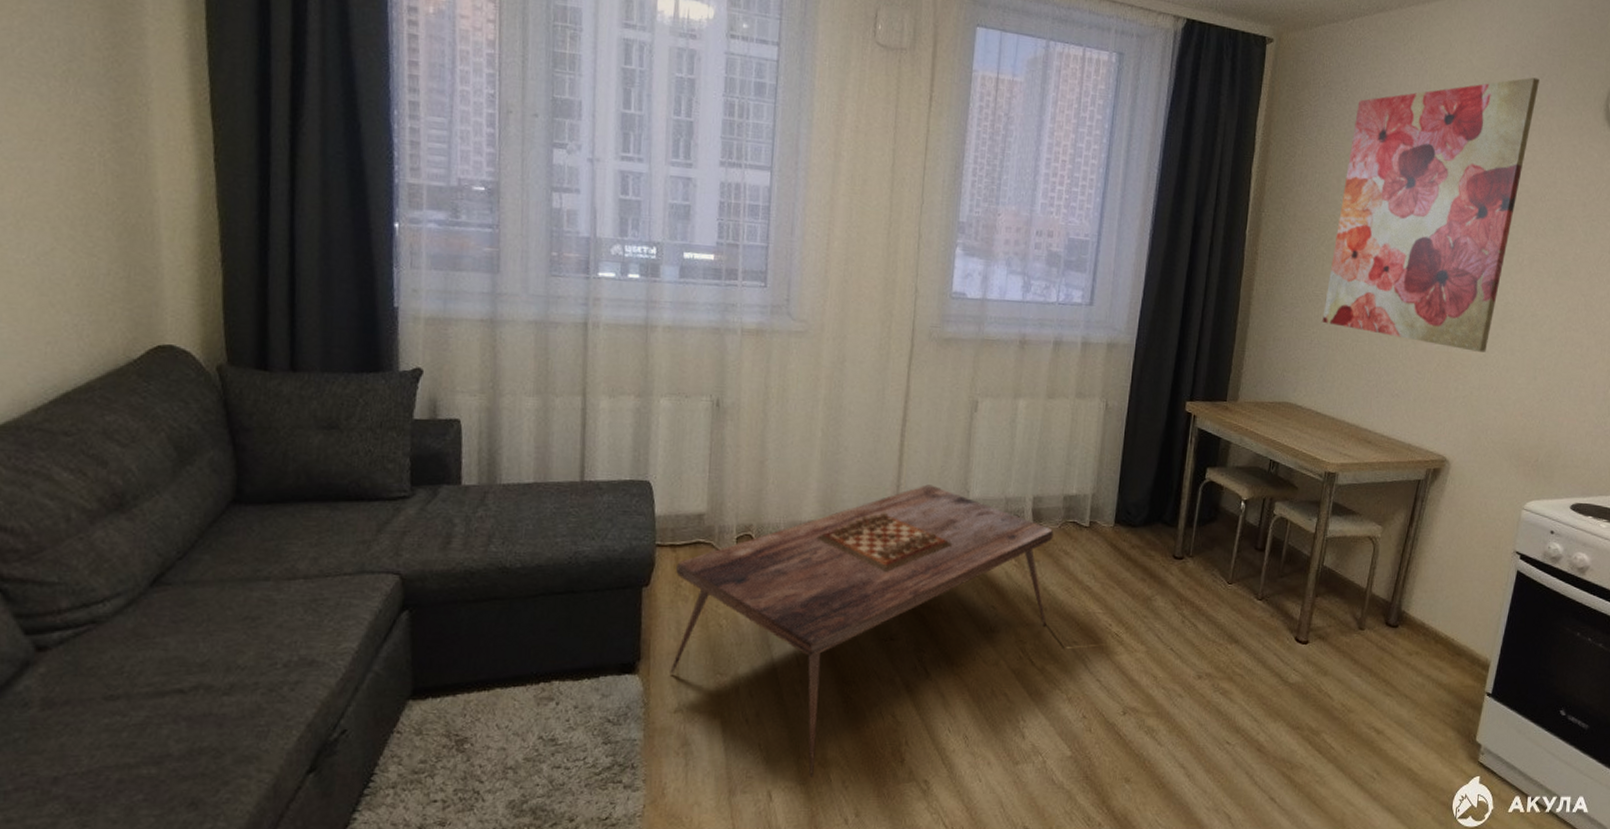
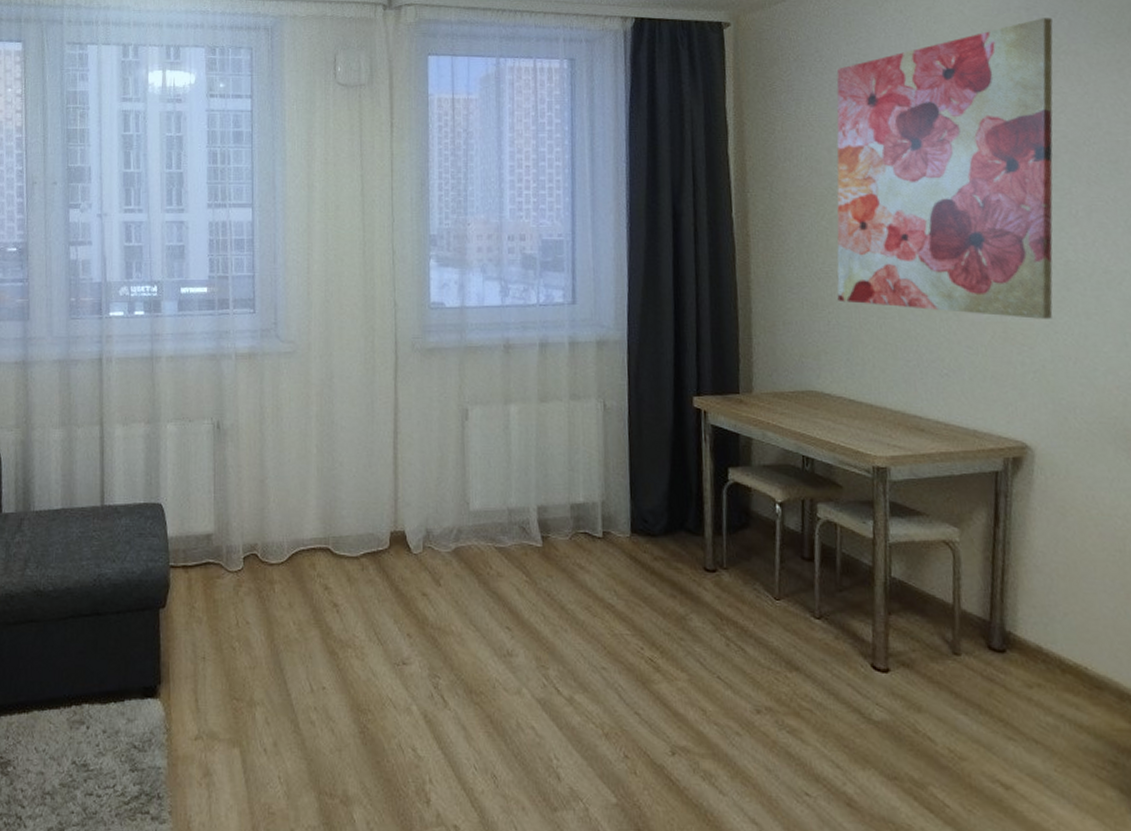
coffee table: present [670,484,1054,777] -> none [189,497,569,816]

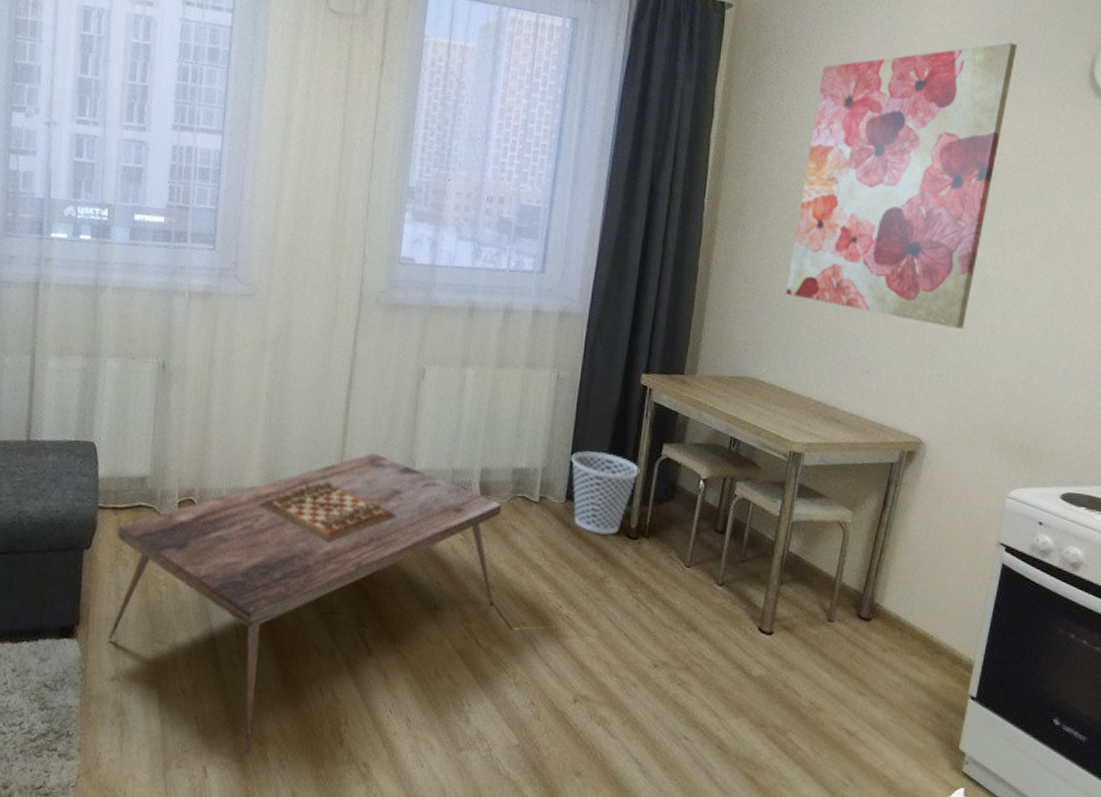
coffee table: none [189,497,569,816] -> present [108,453,502,754]
wastebasket: none [630,481,707,568] -> present [571,451,640,535]

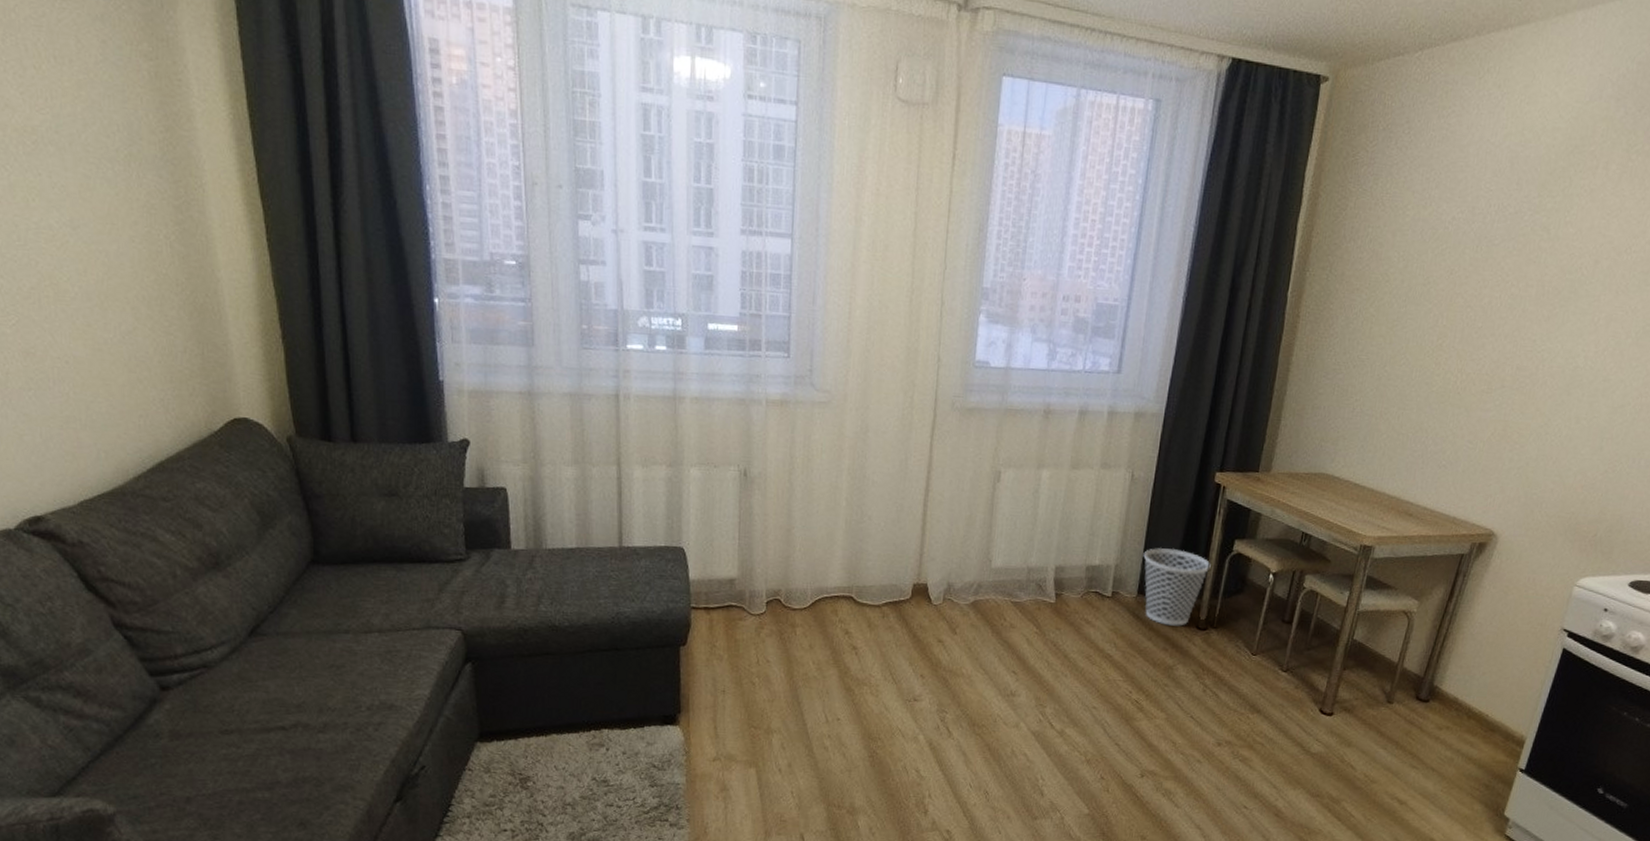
coffee table: present [108,453,502,754] -> none [708,553,1076,823]
wall art: present [786,42,1017,329] -> none [1366,111,1637,421]

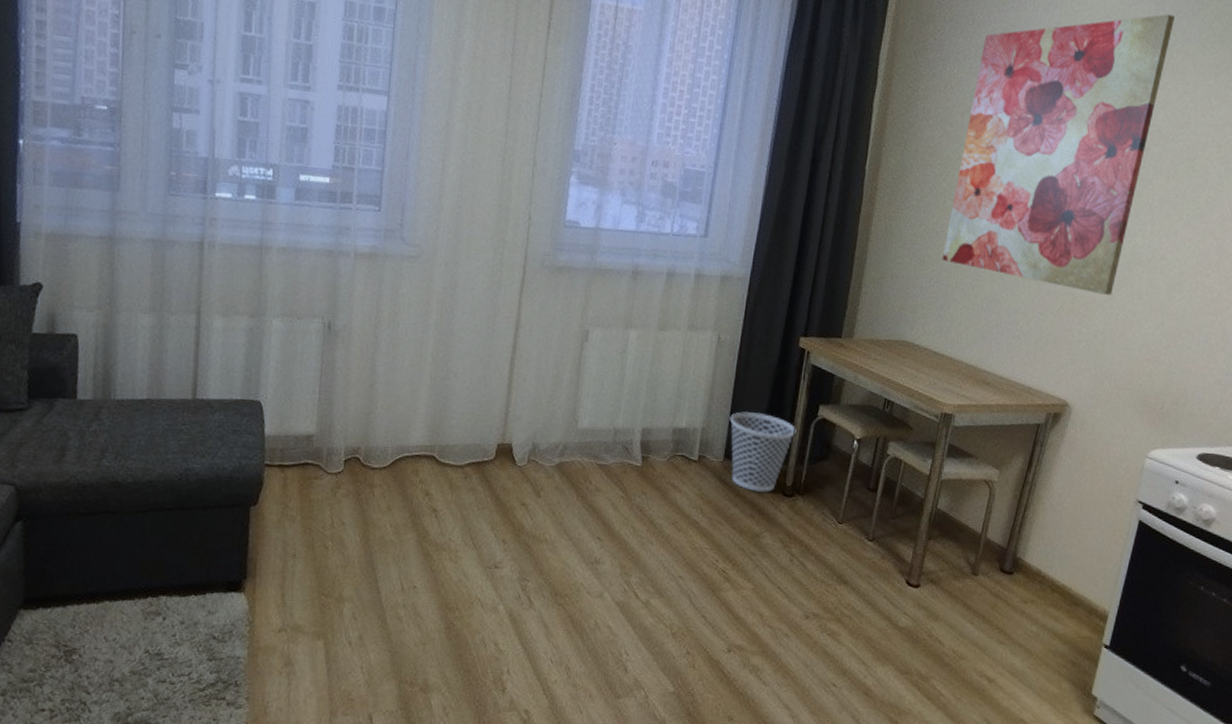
wall art: none [1366,111,1637,421] -> present [942,14,1175,295]

